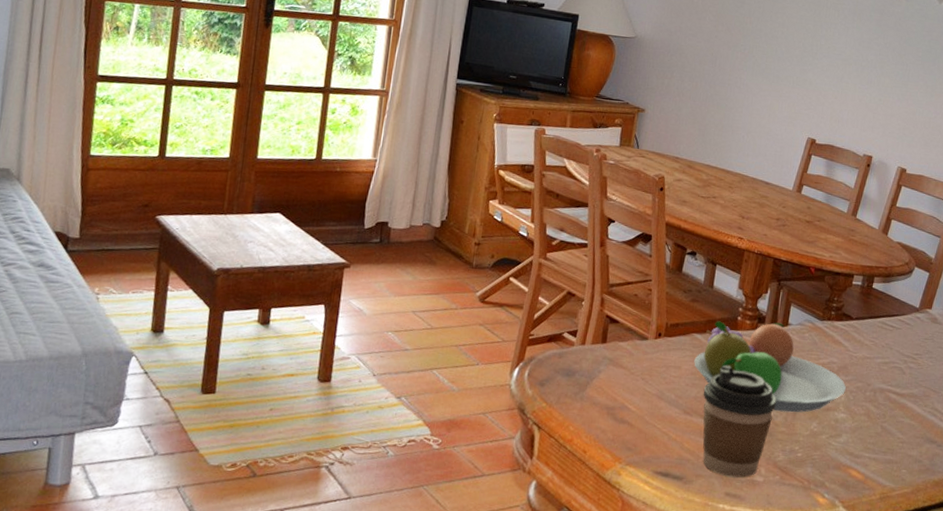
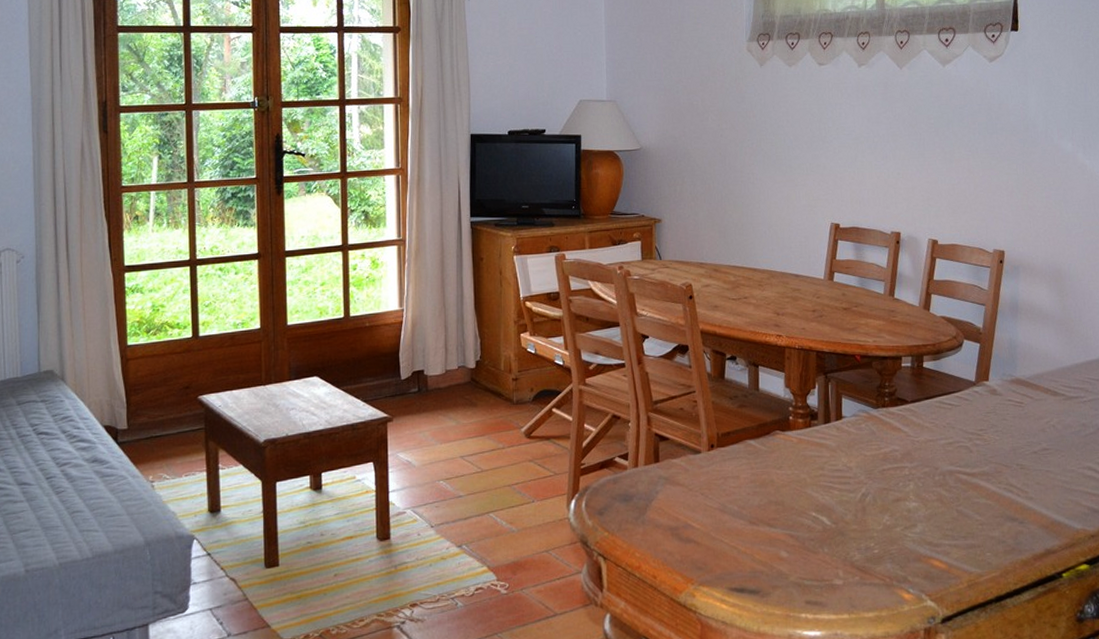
fruit bowl: present [694,321,846,413] -> none [751,417,913,509]
coffee cup: present [703,365,777,478] -> none [766,468,844,584]

